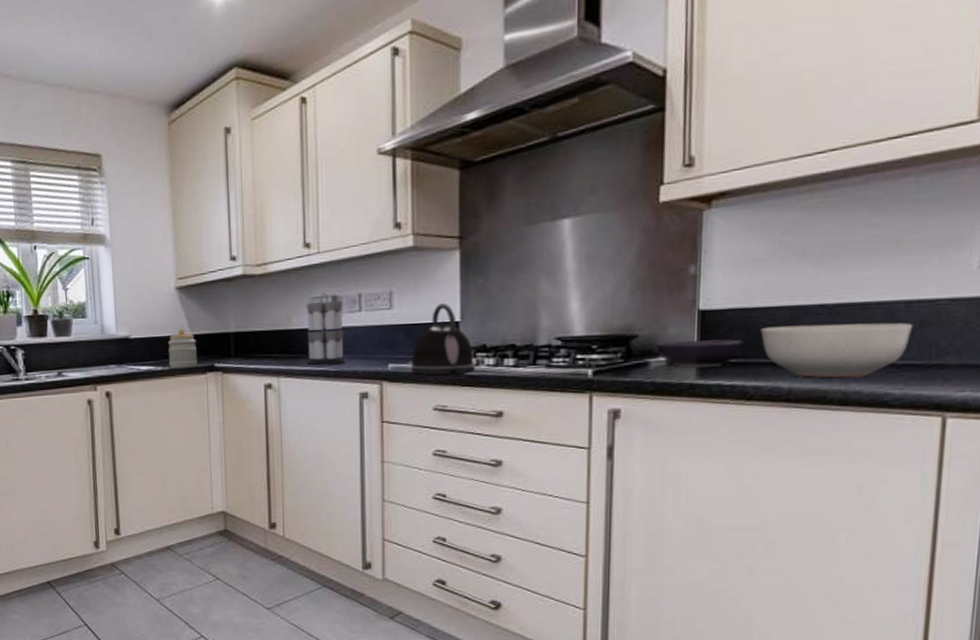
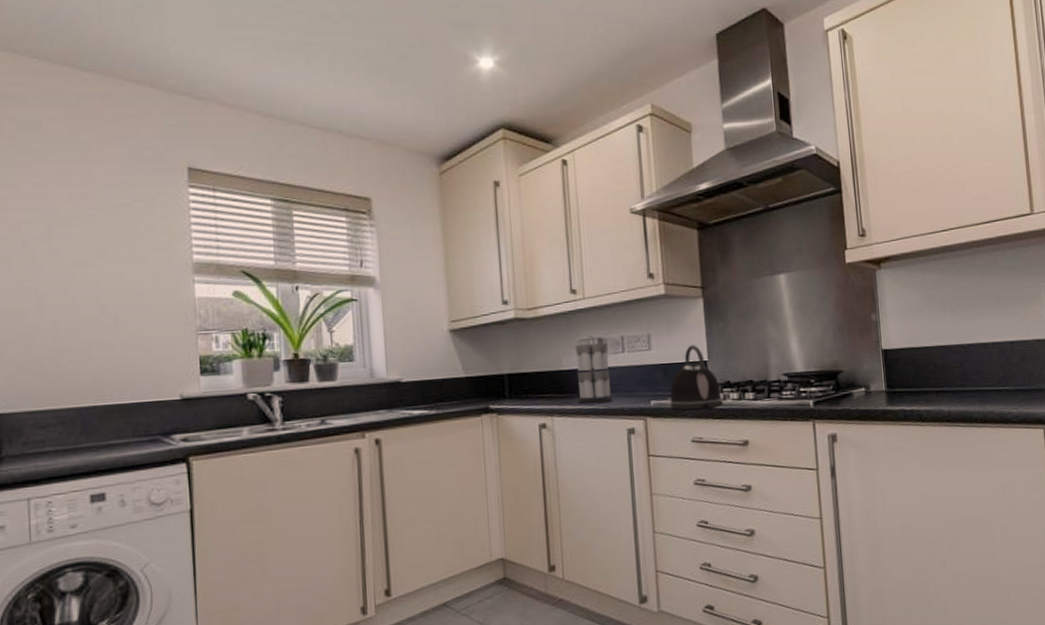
jar: present [167,328,199,369] -> none [441,371,473,412]
bowl: present [656,339,744,368] -> none [856,373,915,397]
bowl: present [760,322,913,378] -> none [924,358,1017,402]

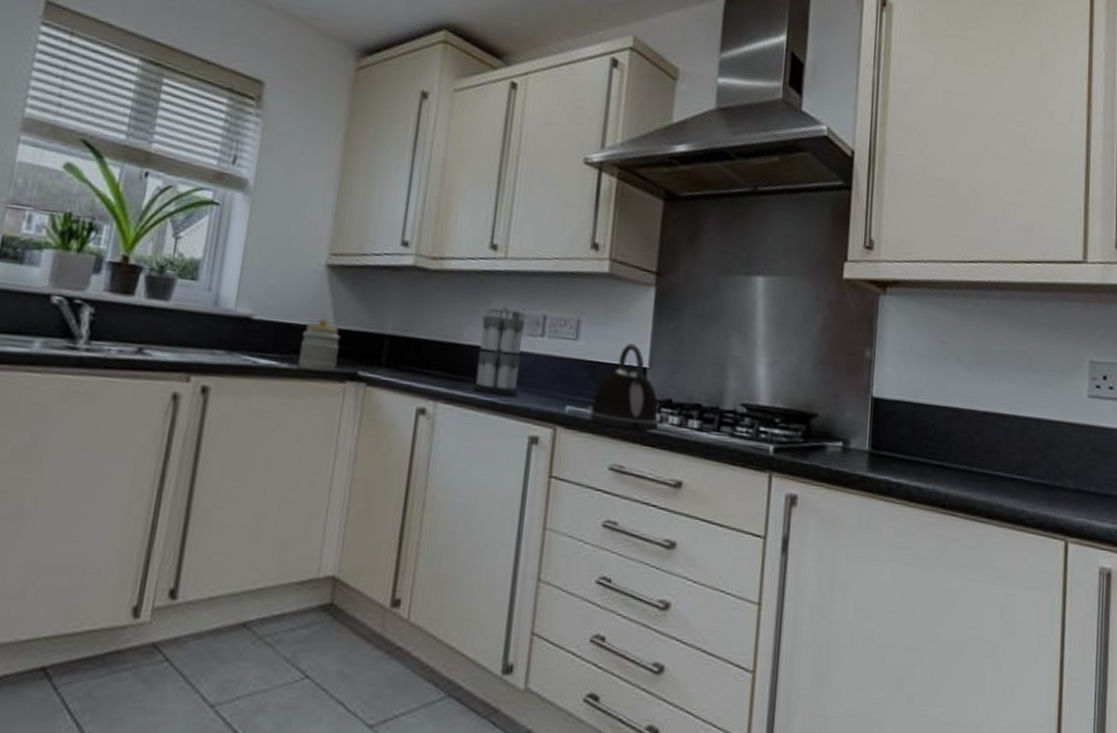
jar: none [441,371,473,412] -> present [297,318,340,372]

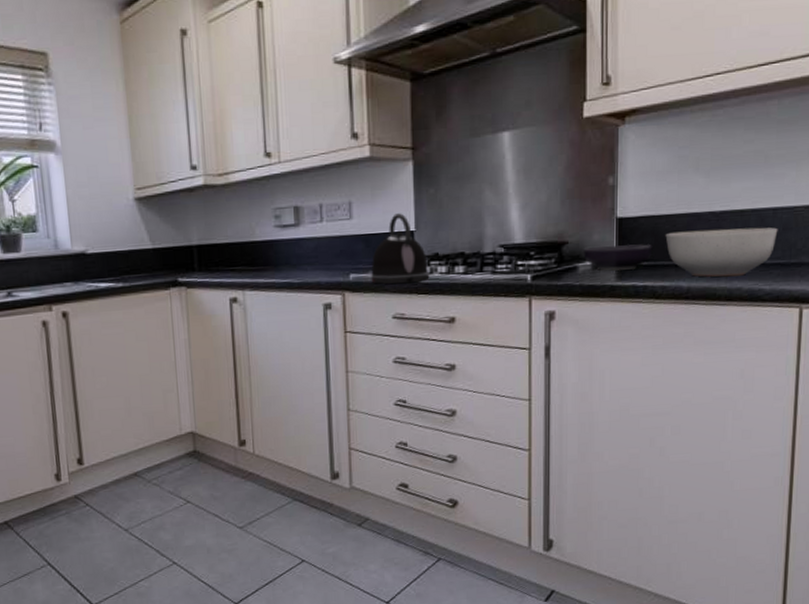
jar: present [297,318,340,372] -> none [127,242,161,285]
spice rack: present [473,306,525,397] -> none [269,203,309,278]
bowl: none [833,425,909,461] -> present [583,244,653,271]
bowl: none [923,425,1042,491] -> present [665,227,778,277]

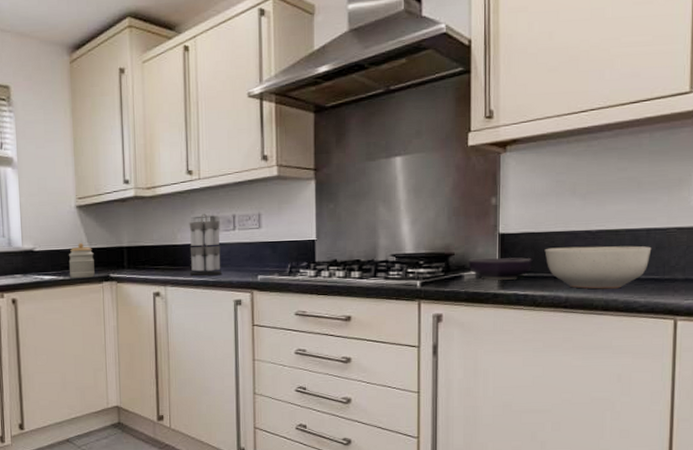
jar: none [127,242,161,285] -> present [68,242,96,278]
spice rack: none [269,203,309,278] -> present [189,213,223,277]
kettle: present [371,213,430,284] -> none [277,224,329,286]

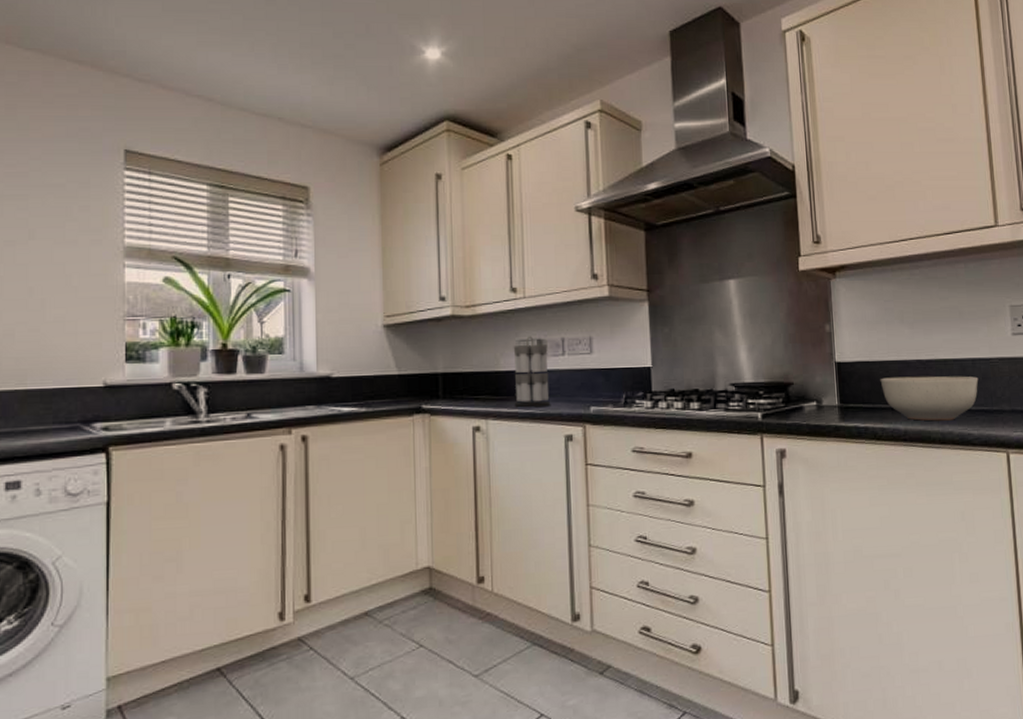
jar: present [68,242,96,278] -> none [372,368,405,410]
bowl: present [468,257,533,280] -> none [807,387,870,412]

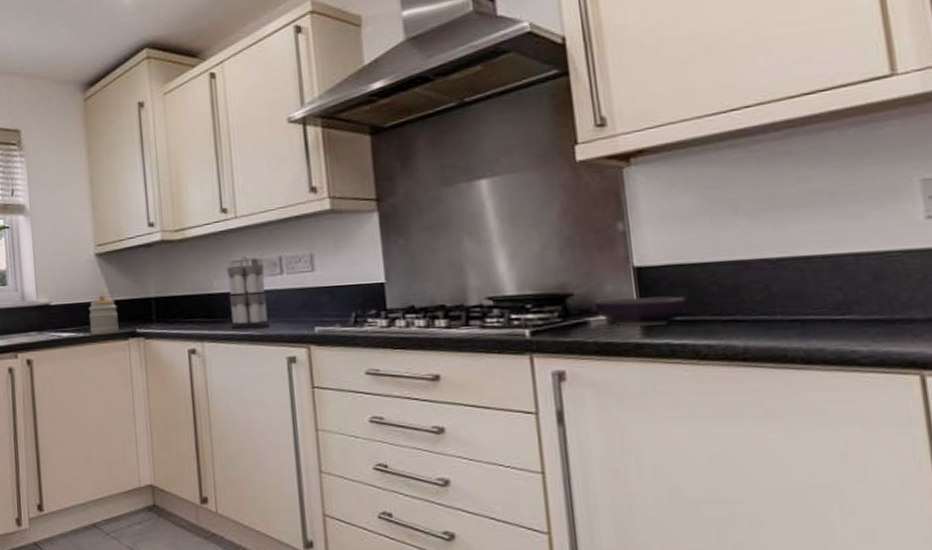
jar: none [372,368,405,410] -> present [88,294,120,335]
bowl: none [807,387,870,412] -> present [594,296,688,327]
bowl: present [880,376,979,421] -> none [702,276,868,336]

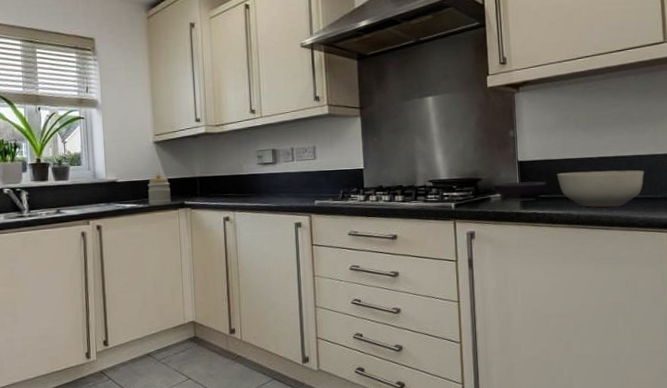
spice rack: present [226,256,271,330] -> none [253,147,284,203]
bowl: none [702,276,868,336] -> present [557,170,645,208]

